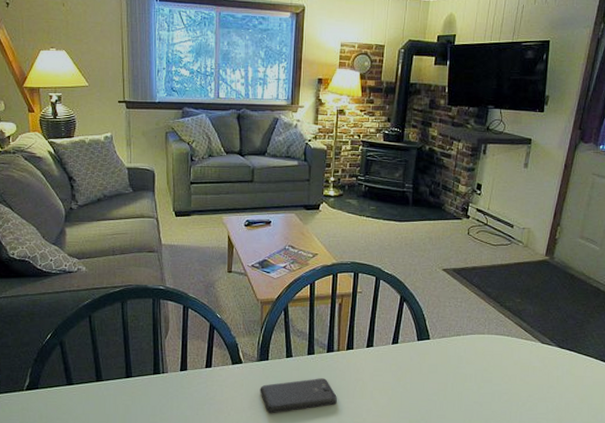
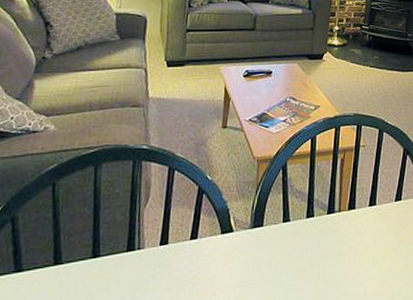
smartphone: present [260,378,337,414] -> none [251,244,337,291]

